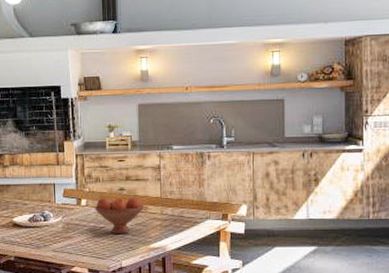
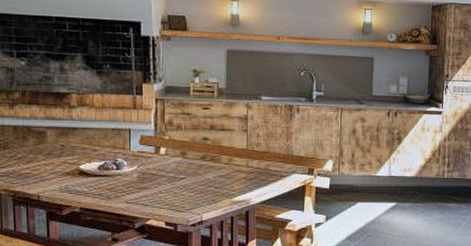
fruit bowl: present [94,196,145,235] -> none [174,146,229,187]

